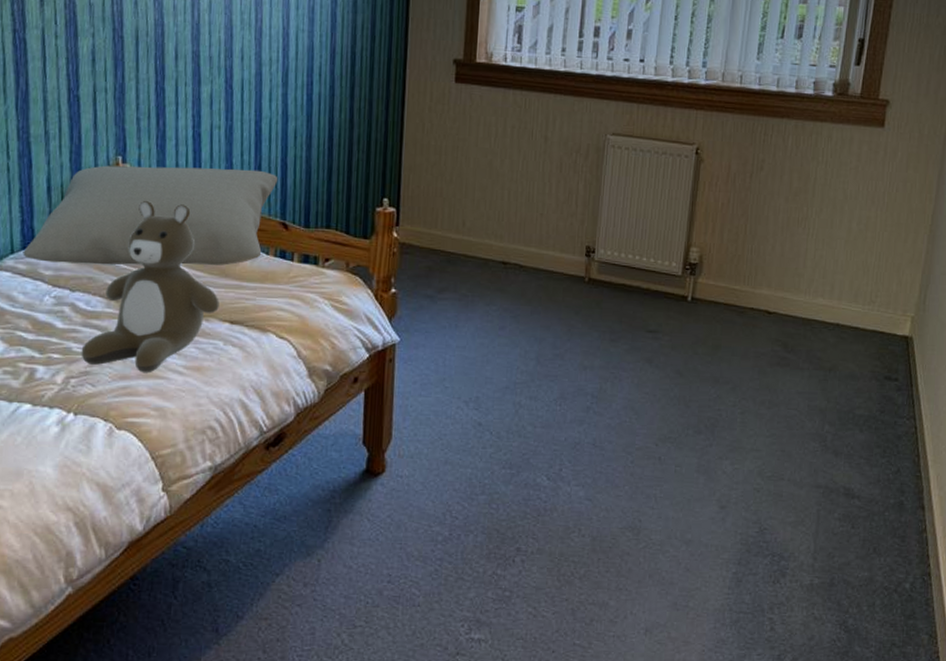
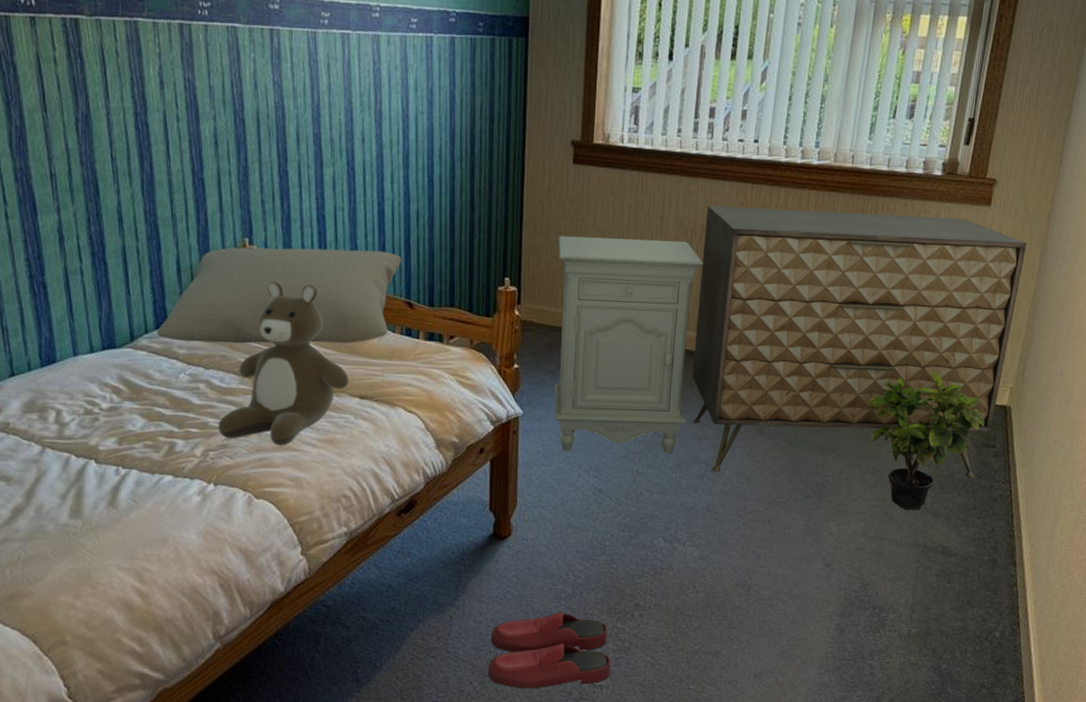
slippers: none [357,556,490,642] -> present [488,611,611,689]
nightstand: none [432,155,589,385] -> present [554,236,704,454]
dresser: none [577,126,923,413] -> present [692,206,1027,478]
potted plant: none [761,300,886,448] -> present [867,372,985,510]

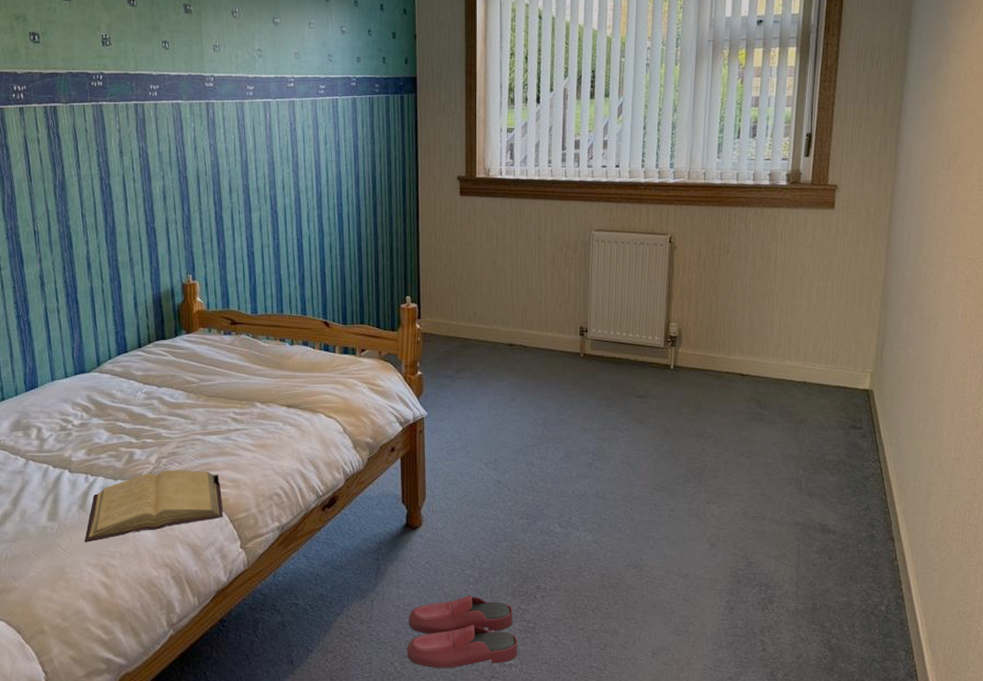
book: none [114,464,283,544] -> present [84,470,224,543]
cushion: present [156,247,402,344] -> none [118,279,319,365]
teddy bear: present [218,282,349,446] -> none [169,310,277,452]
nightstand: present [554,236,704,454] -> none [451,256,579,447]
dresser: present [692,206,1027,478] -> none [575,221,872,462]
potted plant: present [867,372,985,510] -> none [737,361,850,490]

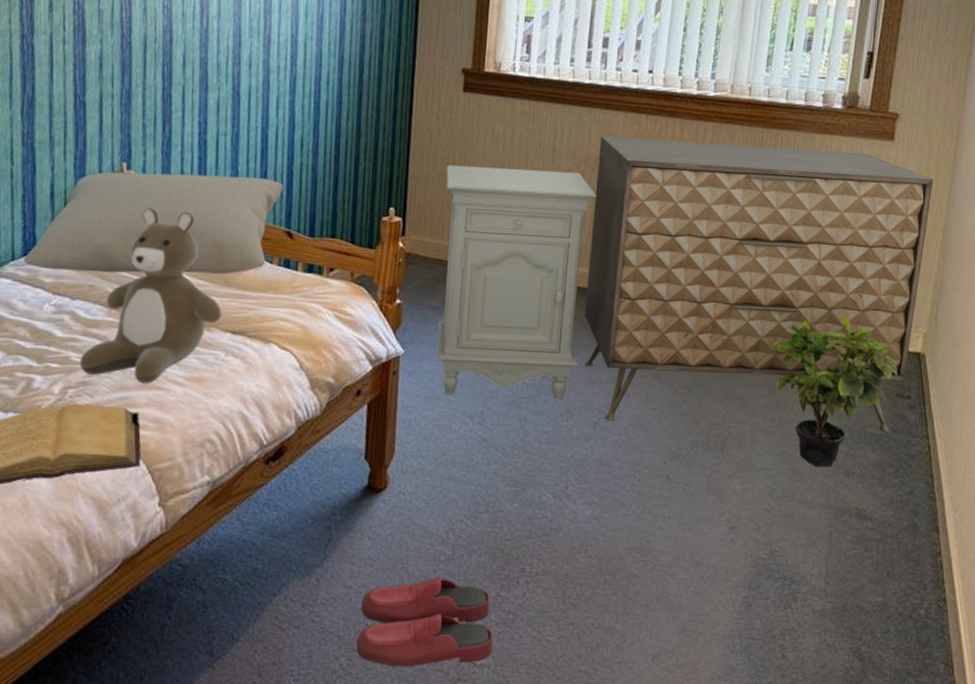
cushion: none [118,279,319,365] -> present [23,171,284,274]
teddy bear: none [169,310,277,452] -> present [79,208,222,384]
nightstand: none [451,256,579,447] -> present [437,165,597,400]
dresser: none [575,221,872,462] -> present [584,136,934,432]
potted plant: none [737,361,850,490] -> present [770,315,898,467]

